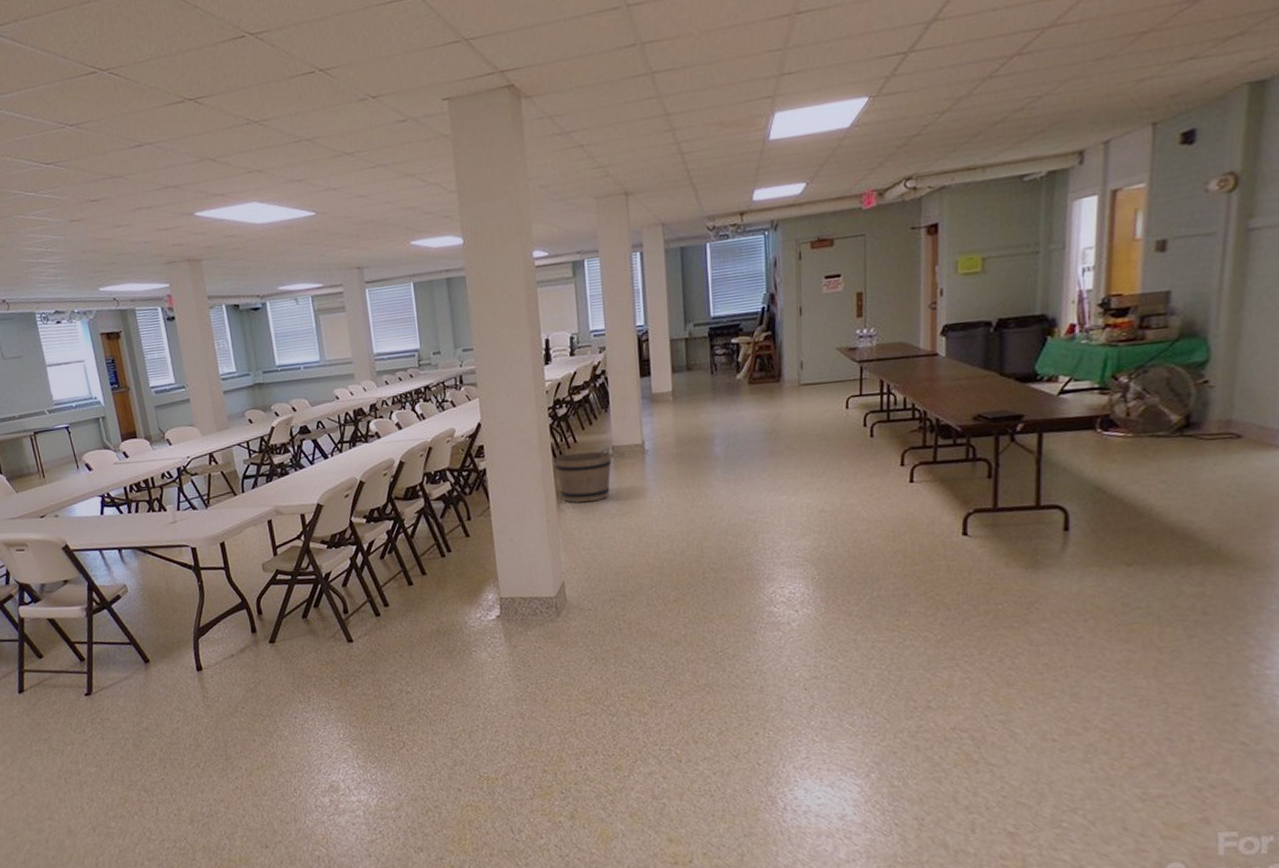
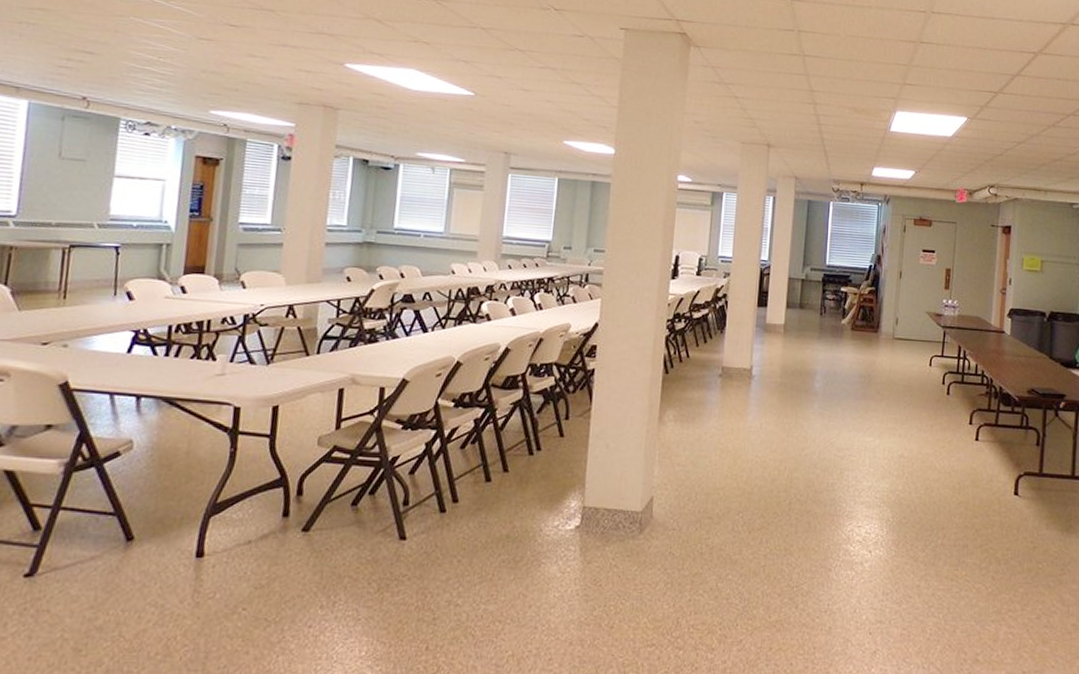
bucket: present [555,447,612,503] -> none [664,360,720,418]

